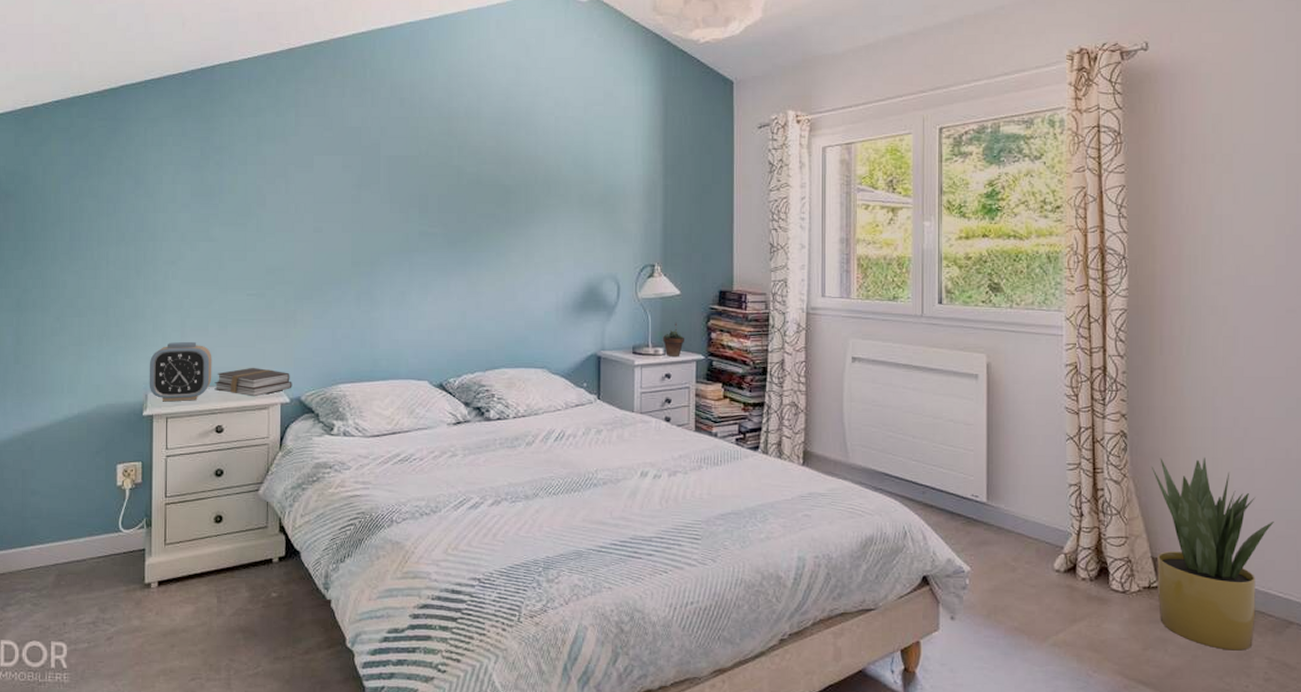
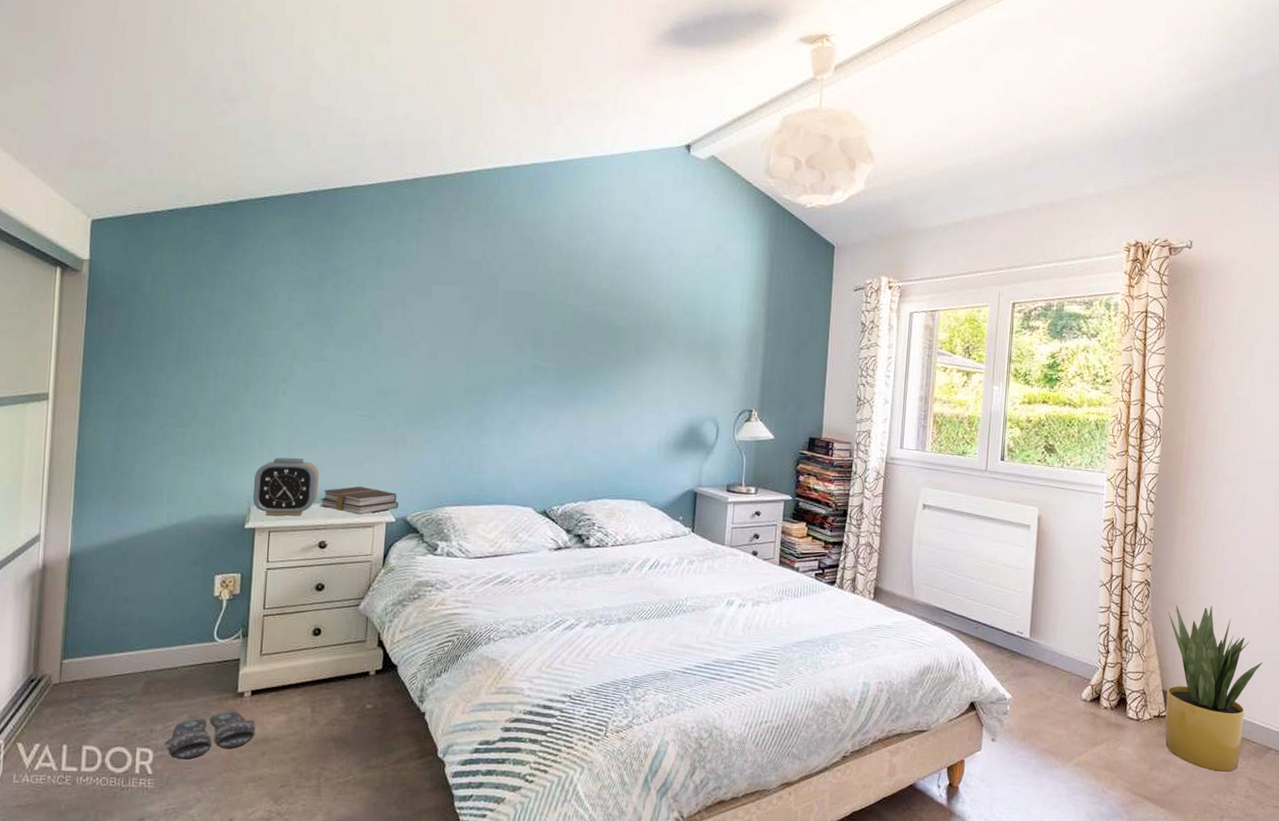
slippers: none [77,602,164,653] -> present [165,711,256,760]
succulent plant: present [663,322,684,357] -> none [755,464,775,497]

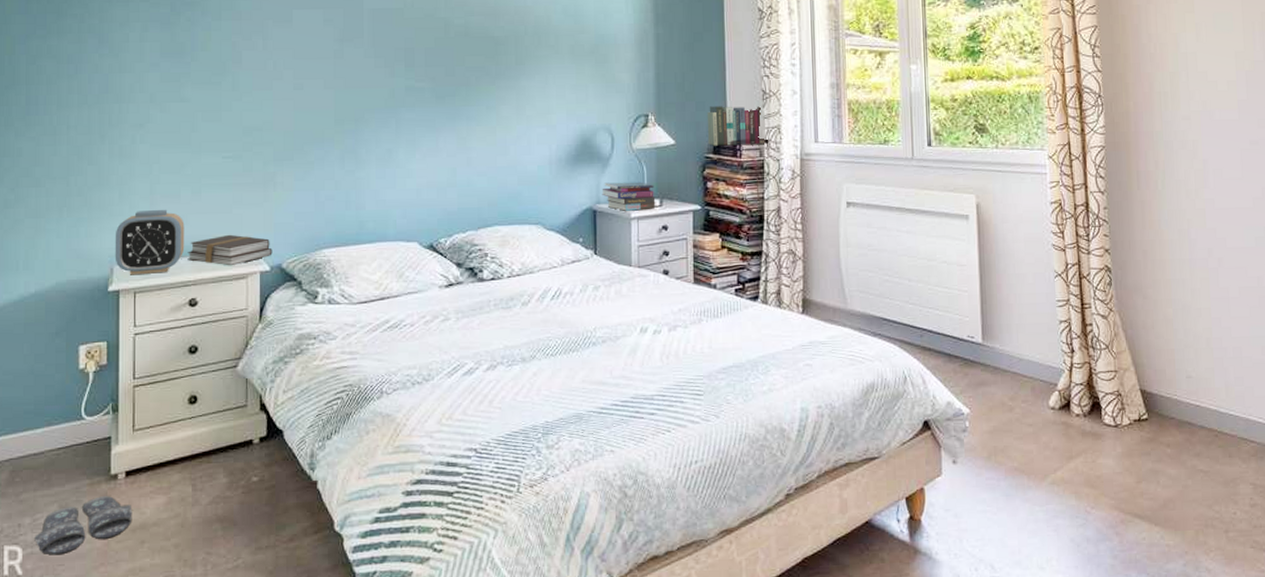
books: none [703,468,752,496] -> present [602,182,656,211]
books: none [803,407,860,447] -> present [707,106,770,146]
planter: present [1165,604,1263,772] -> none [1134,288,1251,479]

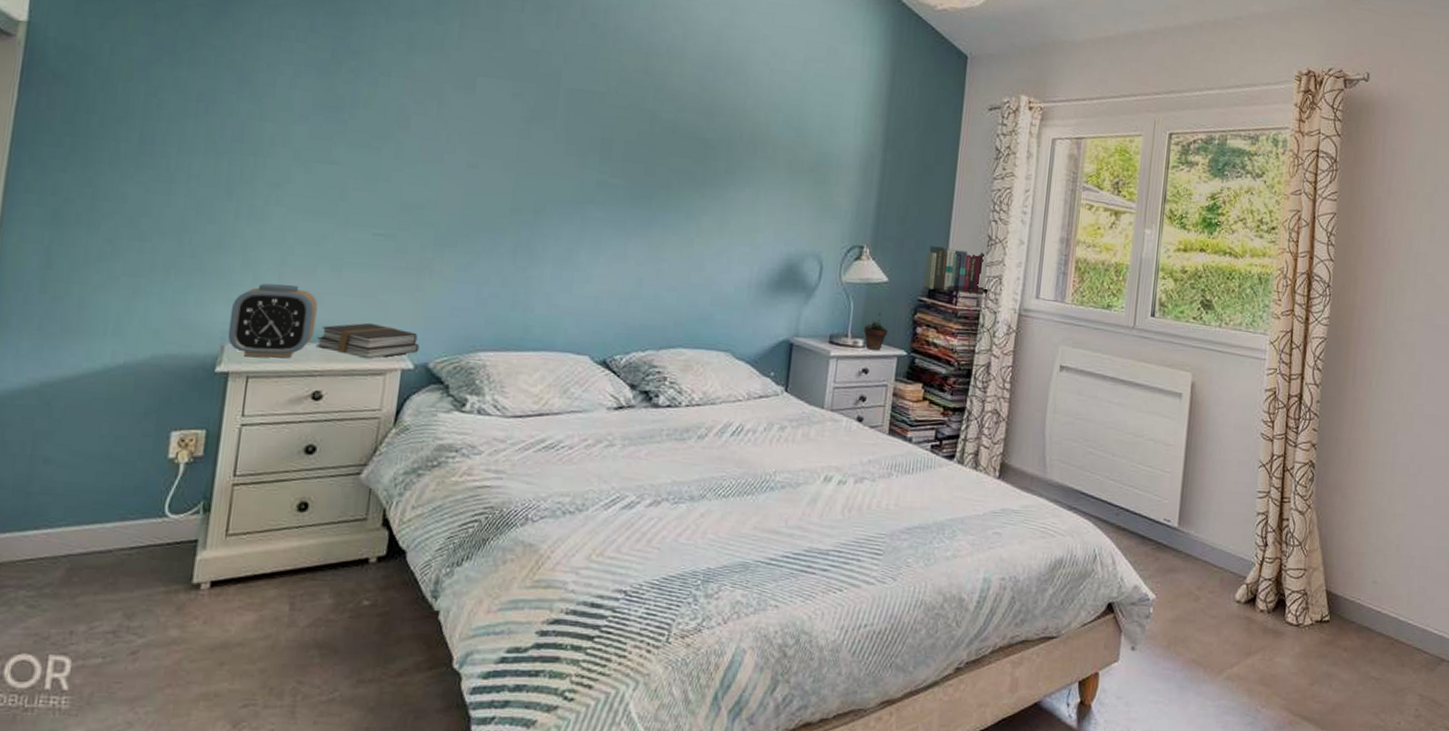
slippers: present [34,496,132,555] -> none [88,607,214,671]
books: present [602,182,656,211] -> none [801,314,860,350]
succulent plant: none [659,172,680,209] -> present [864,312,887,351]

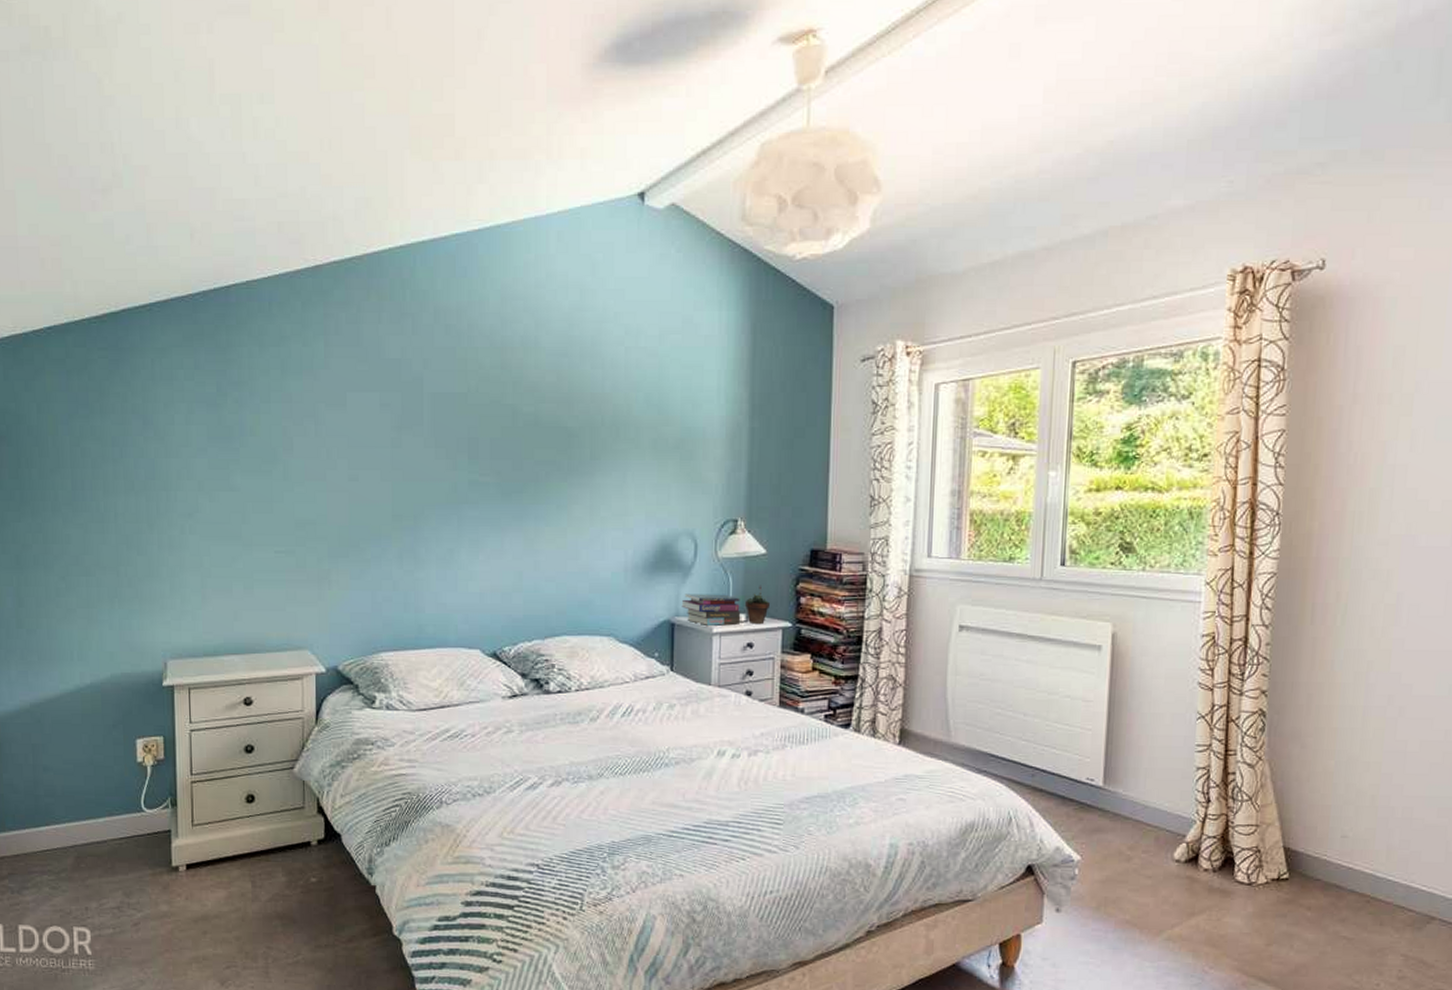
alarm clock: present [227,283,318,358] -> none [167,604,238,671]
book: present [316,322,420,359] -> none [241,633,328,666]
books: none [801,314,860,350] -> present [681,593,741,626]
books: present [923,246,989,295] -> none [803,512,876,558]

